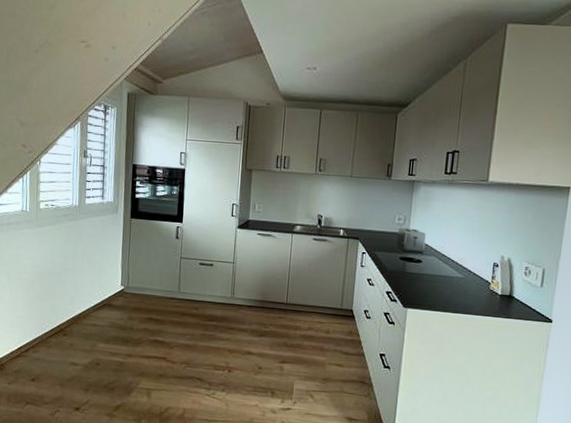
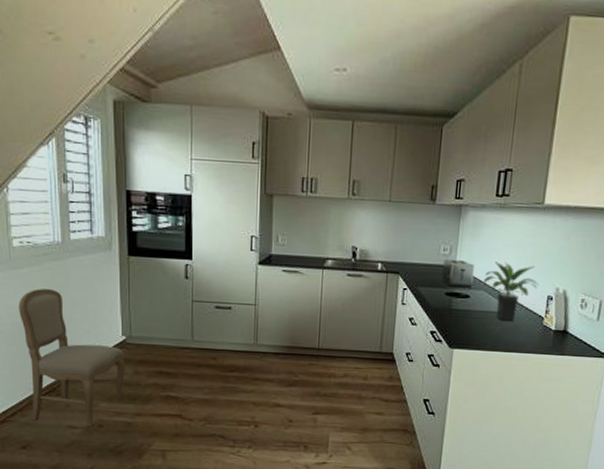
dining chair: none [39,244,123,364] -> present [18,289,126,427]
potted plant: none [434,230,485,286] -> present [484,261,539,322]

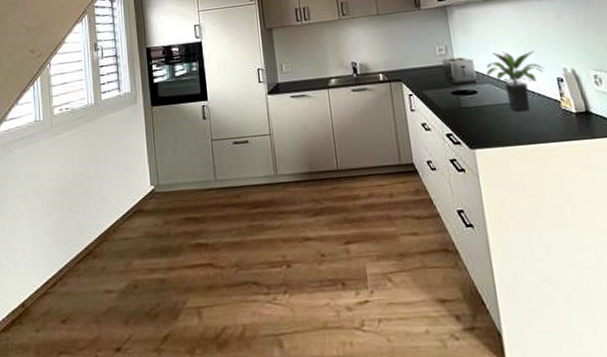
dining chair: present [18,289,126,427] -> none [59,149,156,290]

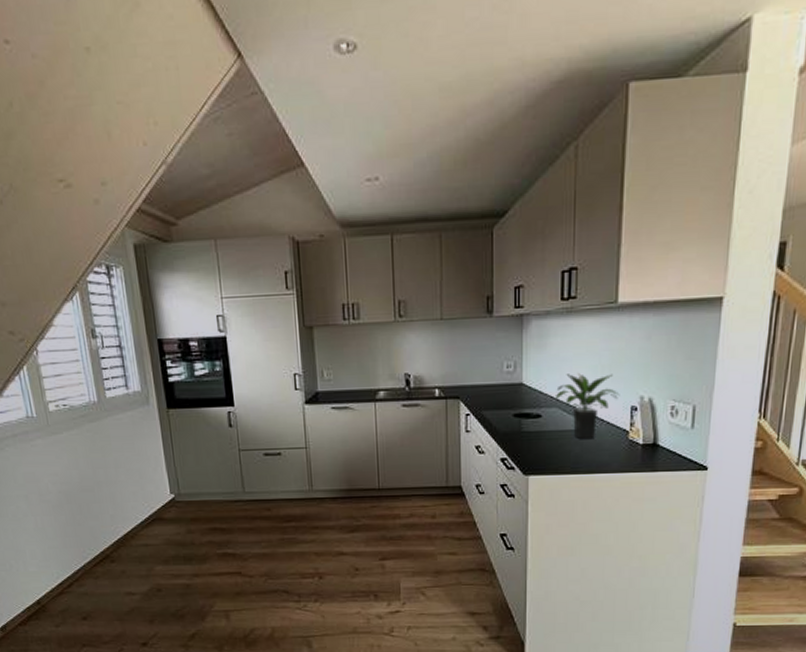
toaster: present [442,56,477,86] -> none [508,375,543,407]

